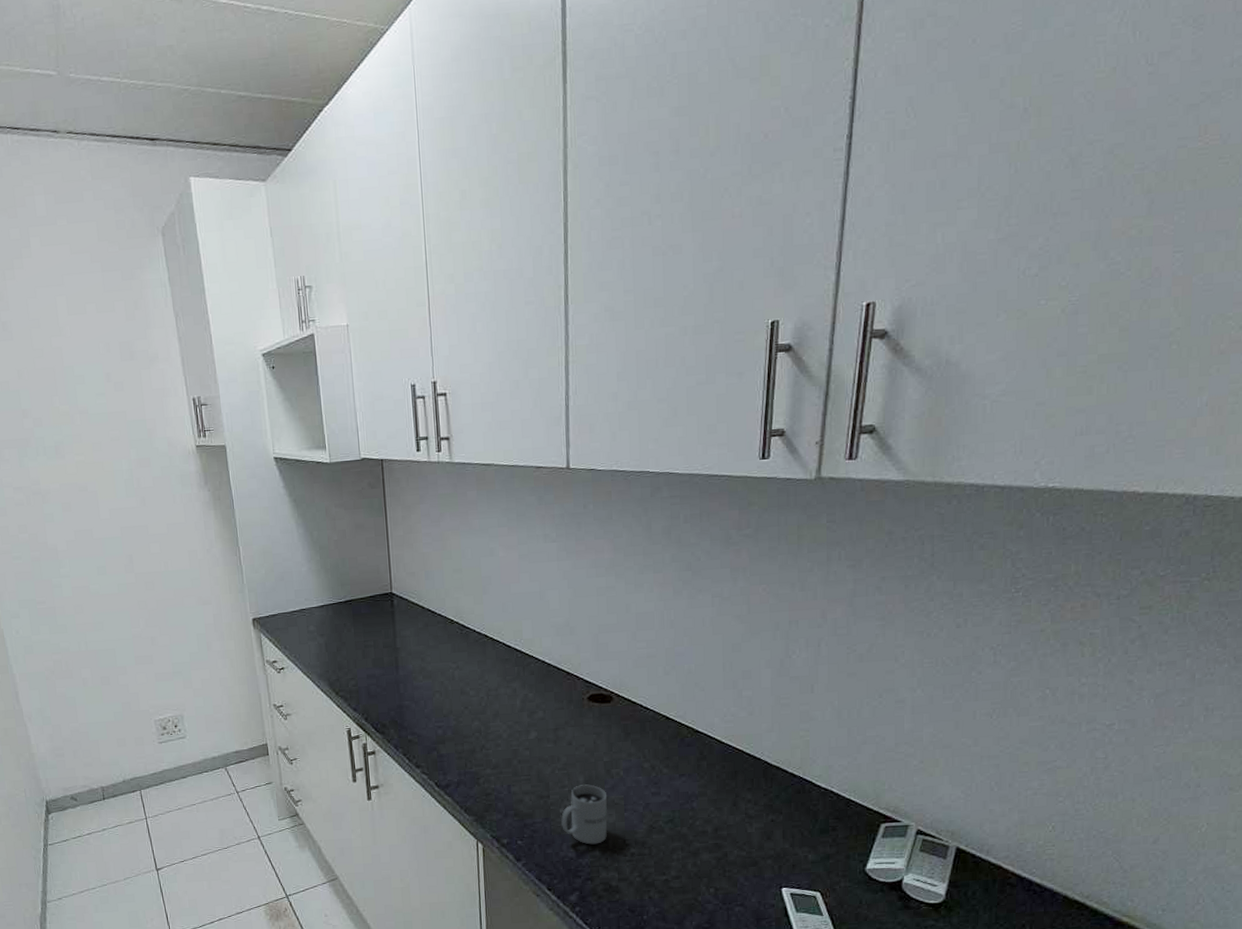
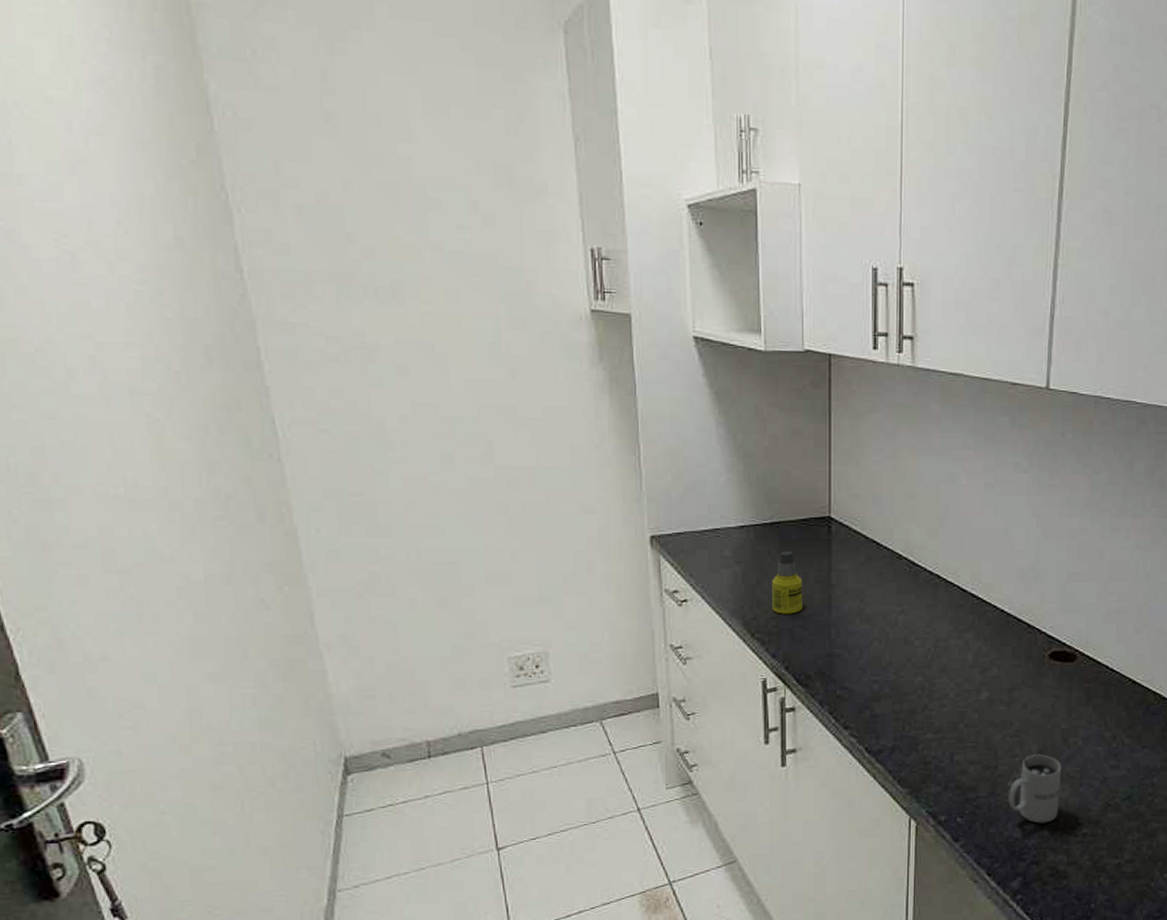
bottle: none [349,623,375,675] -> present [772,551,803,614]

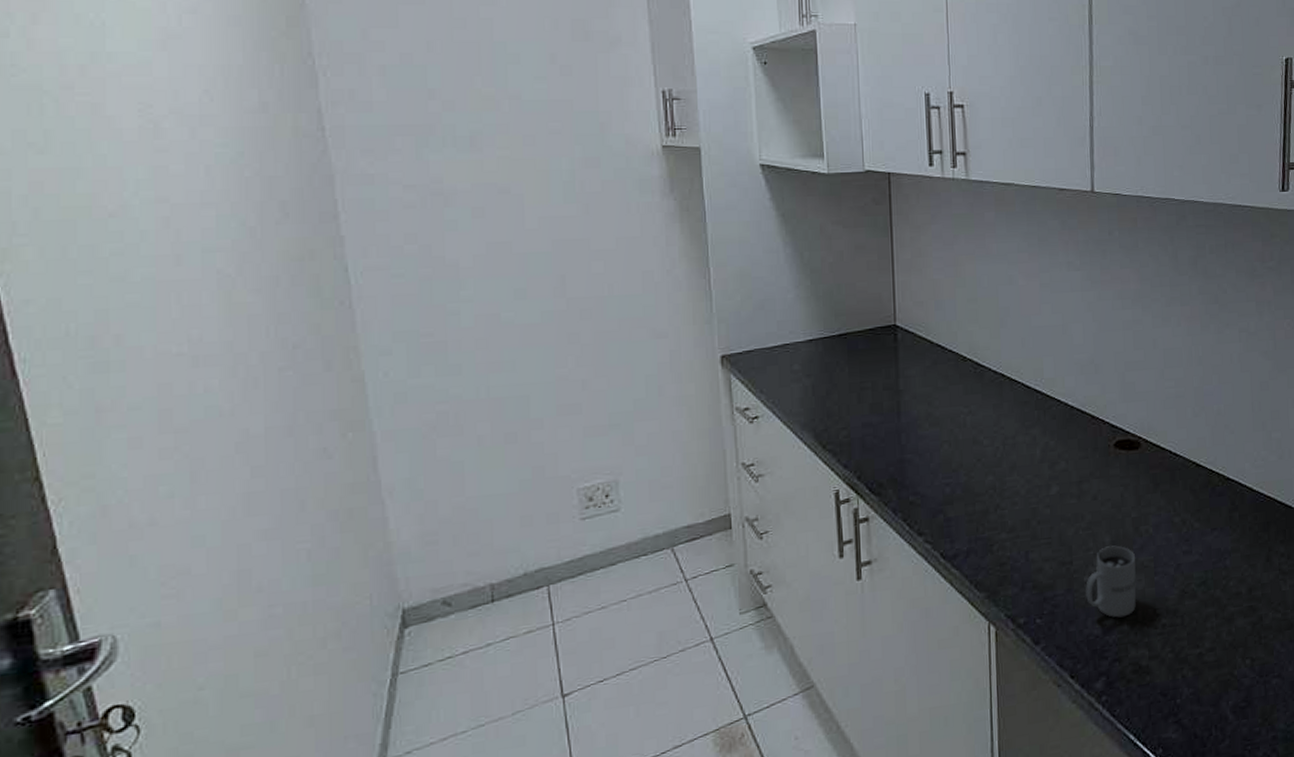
bottle: present [772,551,803,614] -> none [842,361,873,424]

